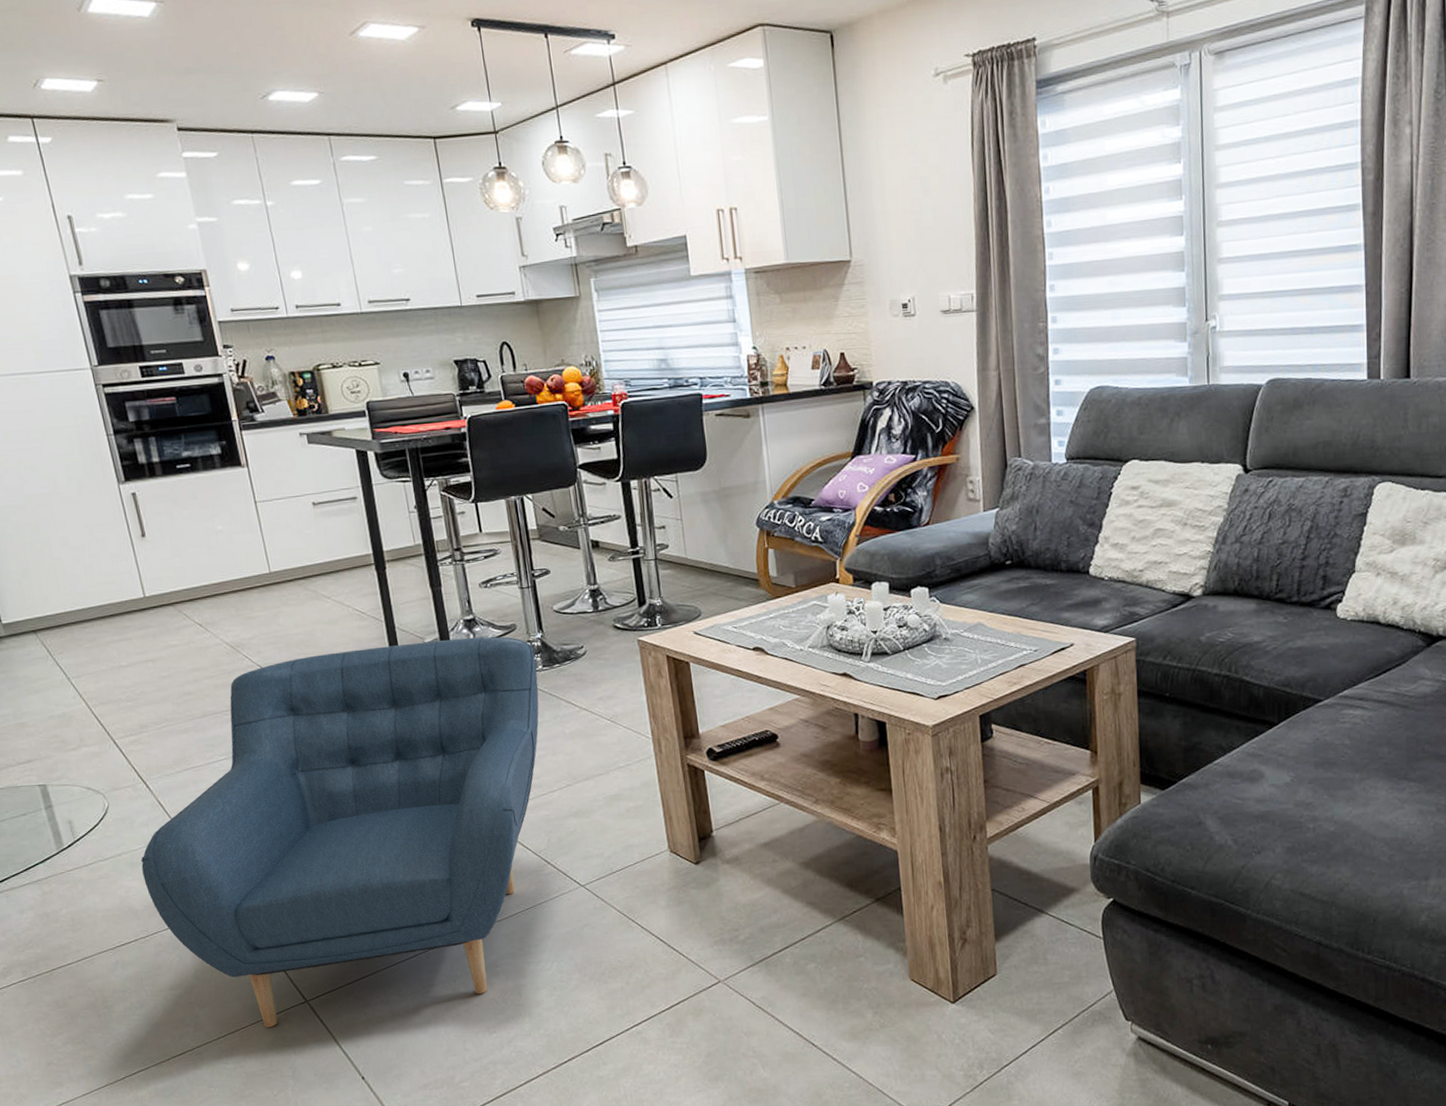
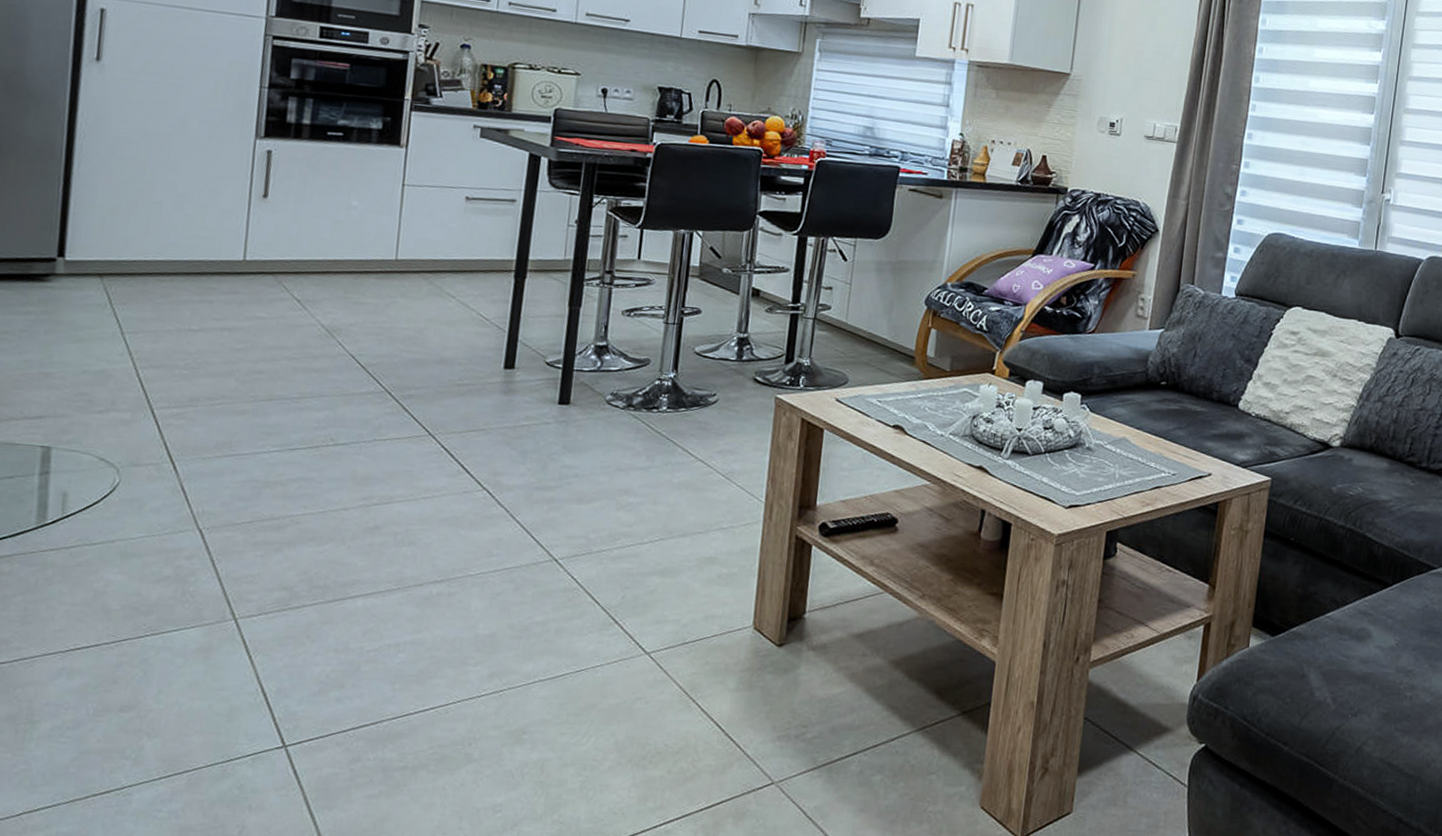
armchair: present [140,636,539,1028] -> none [132,354,662,773]

